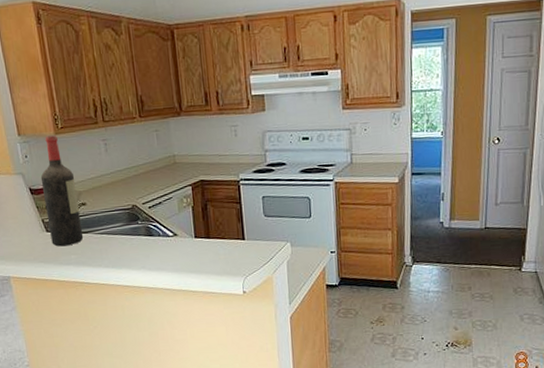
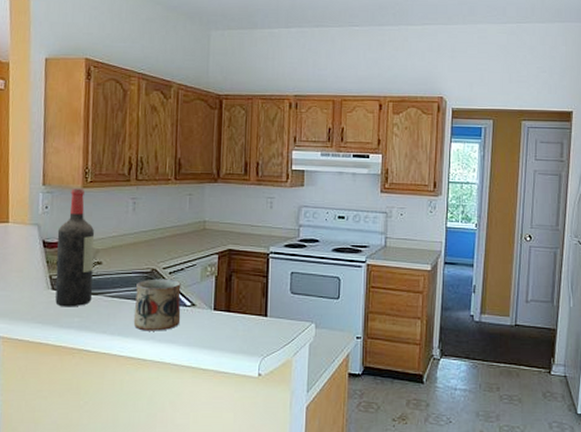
mug: none [121,212,166,262] -> present [133,278,181,331]

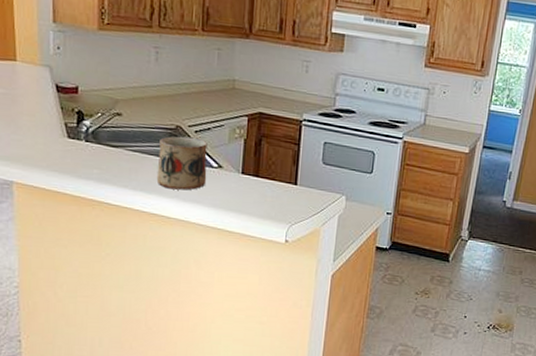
wine bottle: present [55,189,95,307] -> none [71,30,114,158]

